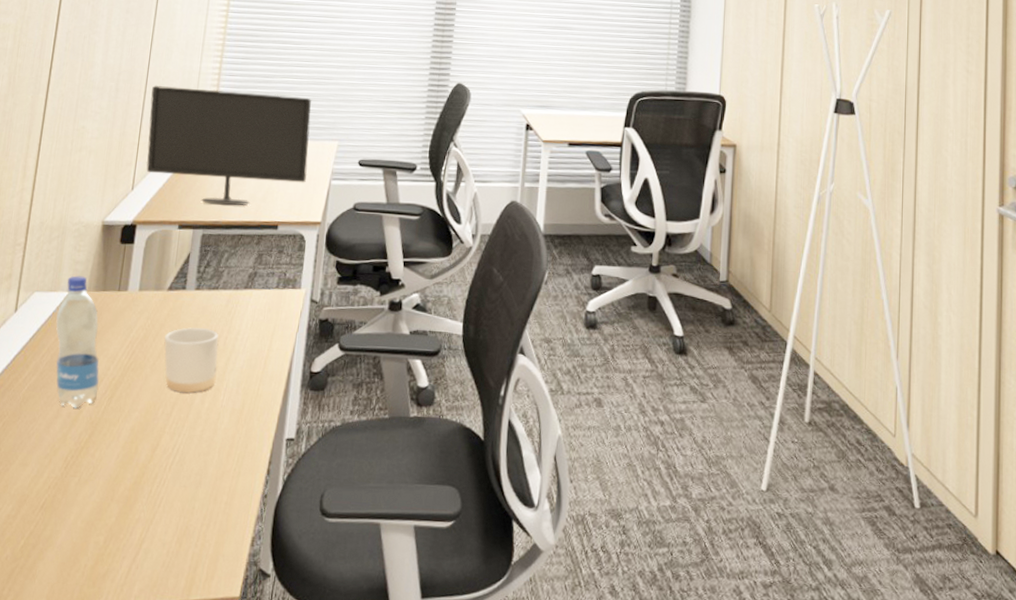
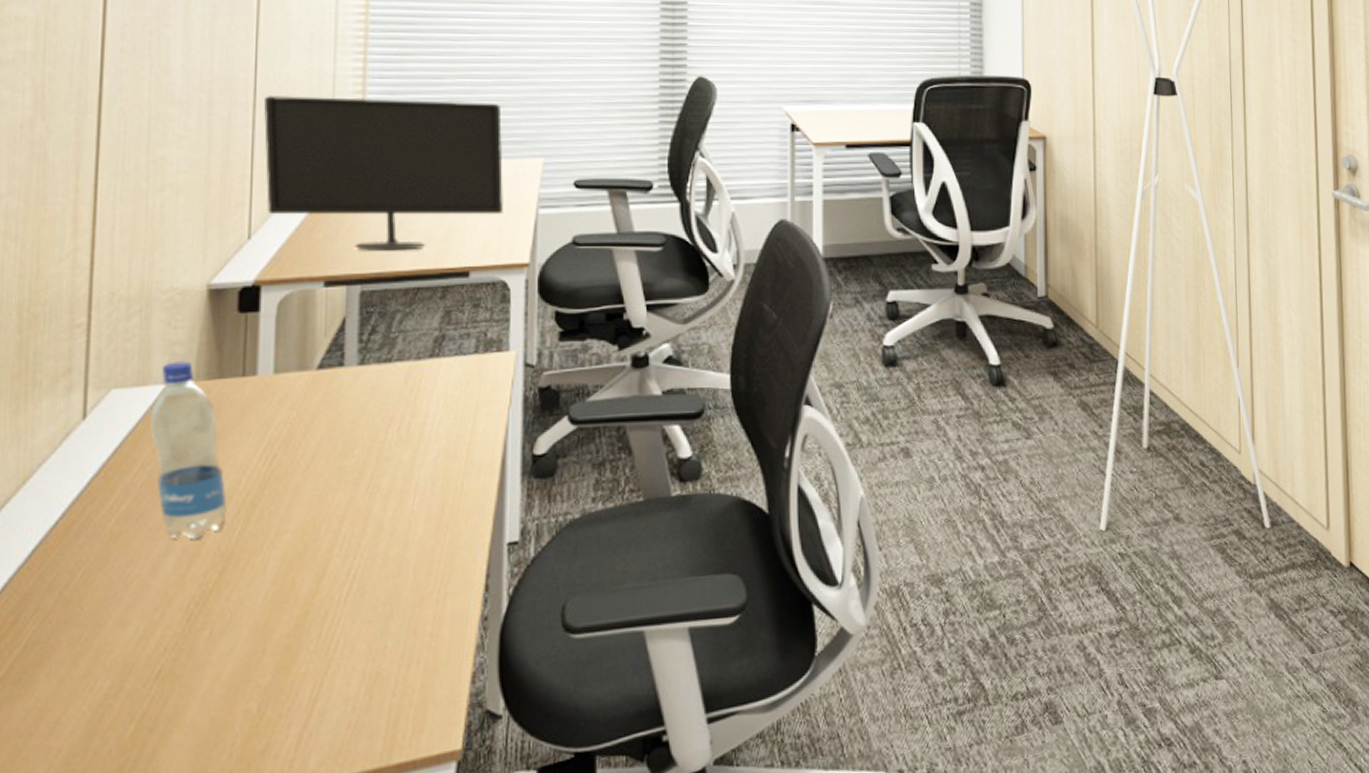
mug: present [164,327,219,394] -> none [319,414,402,501]

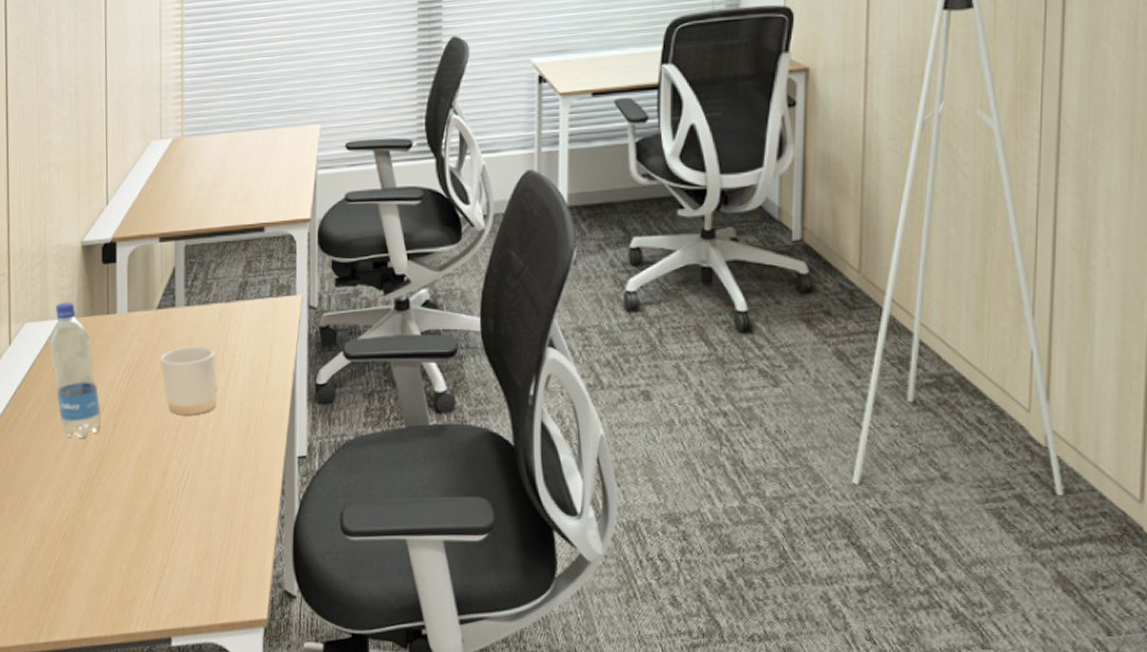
computer monitor: present [264,94,505,249] -> none [113,77,290,211]
mug: none [319,414,402,501] -> present [160,346,219,416]

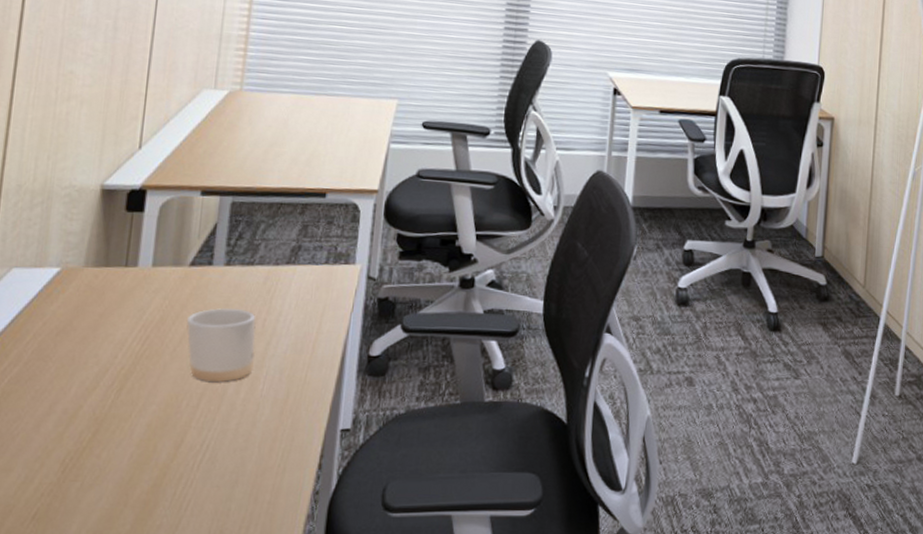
bottle: present [50,302,102,439] -> none [43,249,105,403]

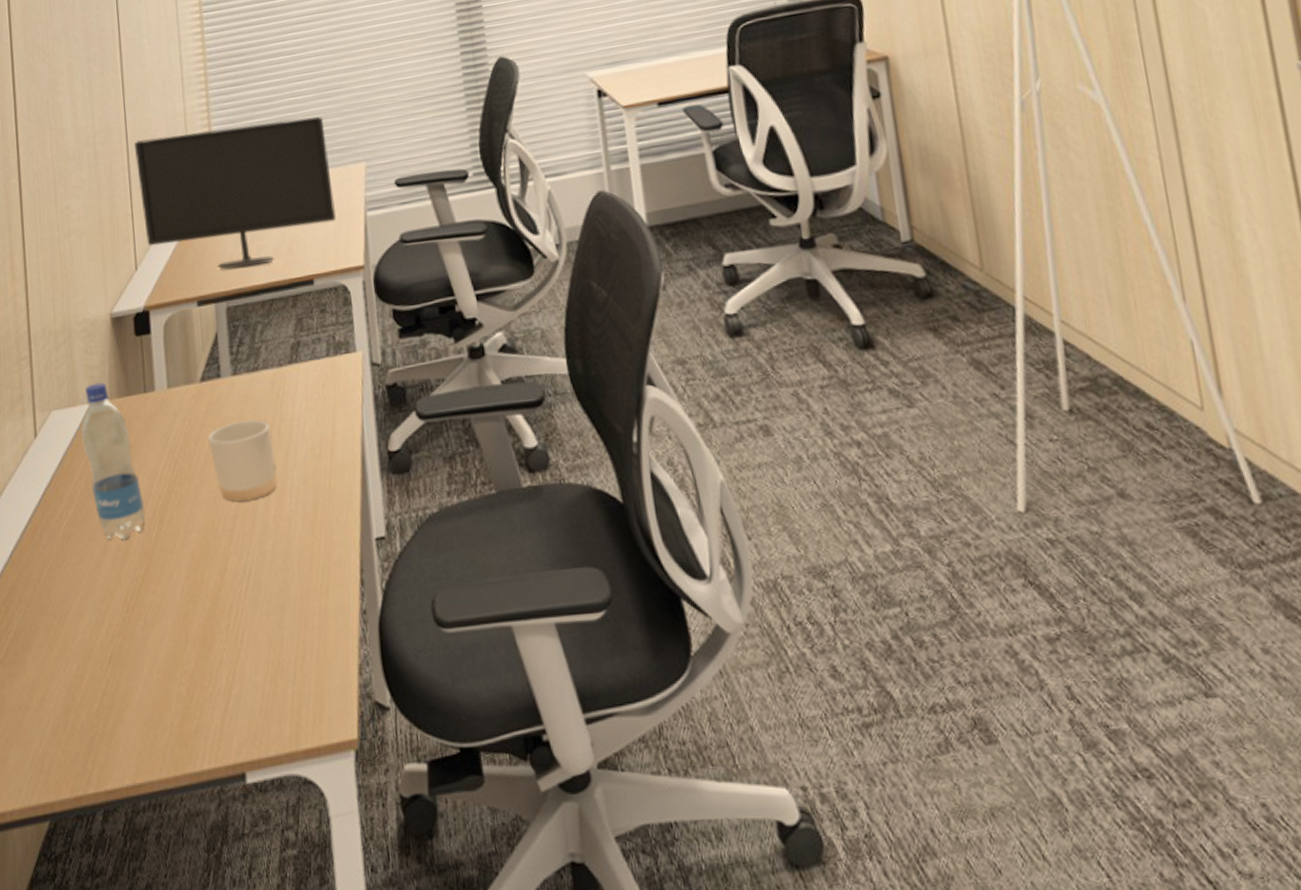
bottle: none [43,249,105,403] -> present [81,382,146,540]
computer monitor: none [157,25,364,170] -> present [134,116,336,269]

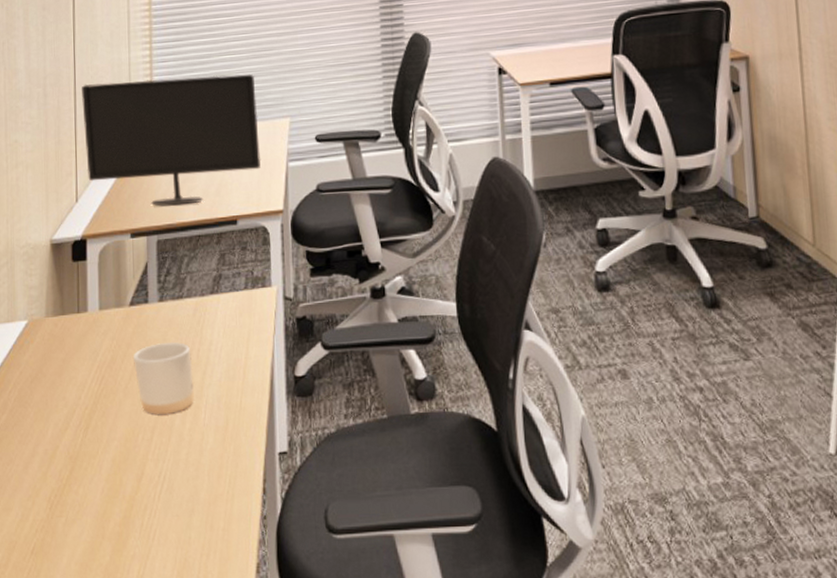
bottle: present [81,382,146,540] -> none [18,302,73,444]

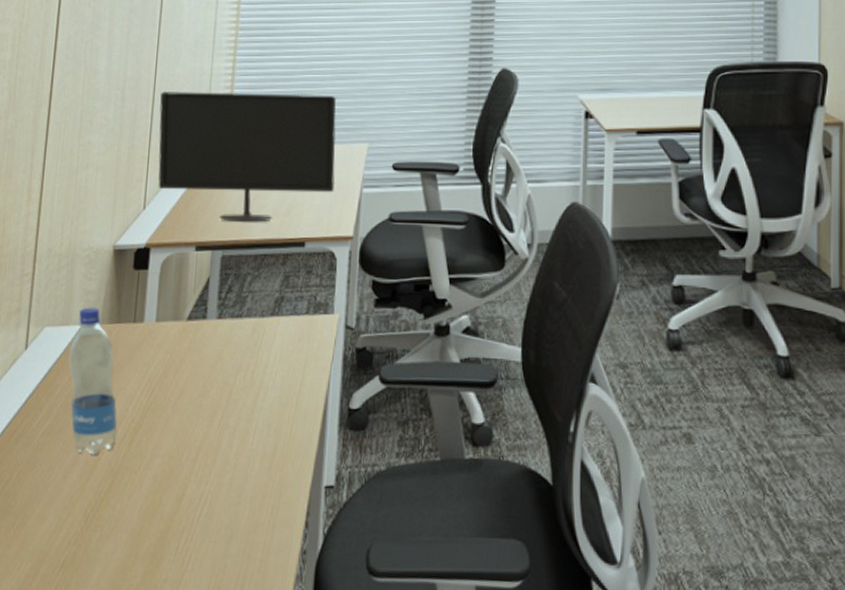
bottle: none [18,302,73,444] -> present [69,307,118,455]
mug: present [133,342,195,415] -> none [185,361,246,436]

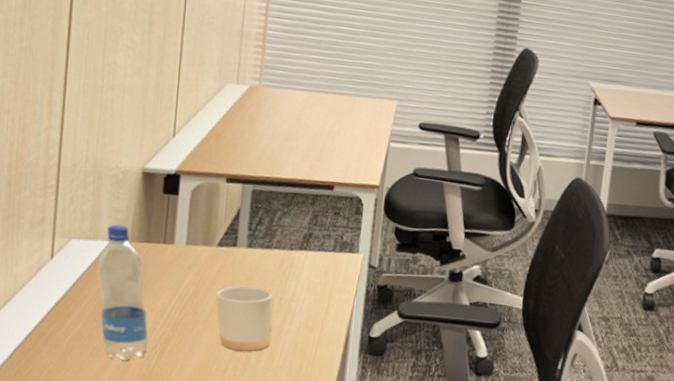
computer monitor: present [157,90,336,221] -> none [187,21,368,163]
mug: none [185,361,246,436] -> present [216,285,274,352]

